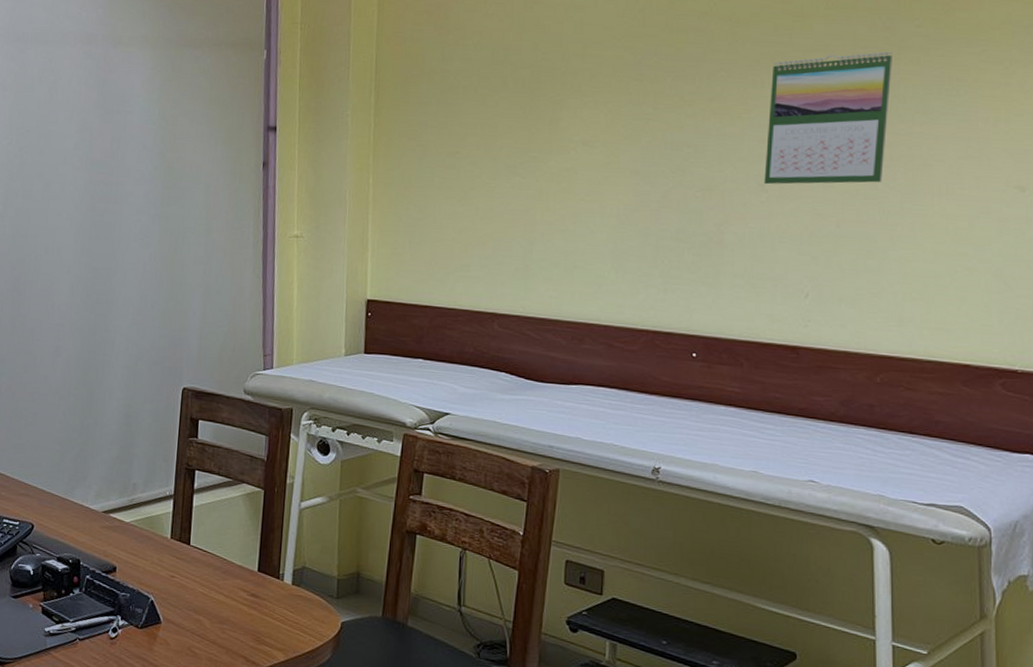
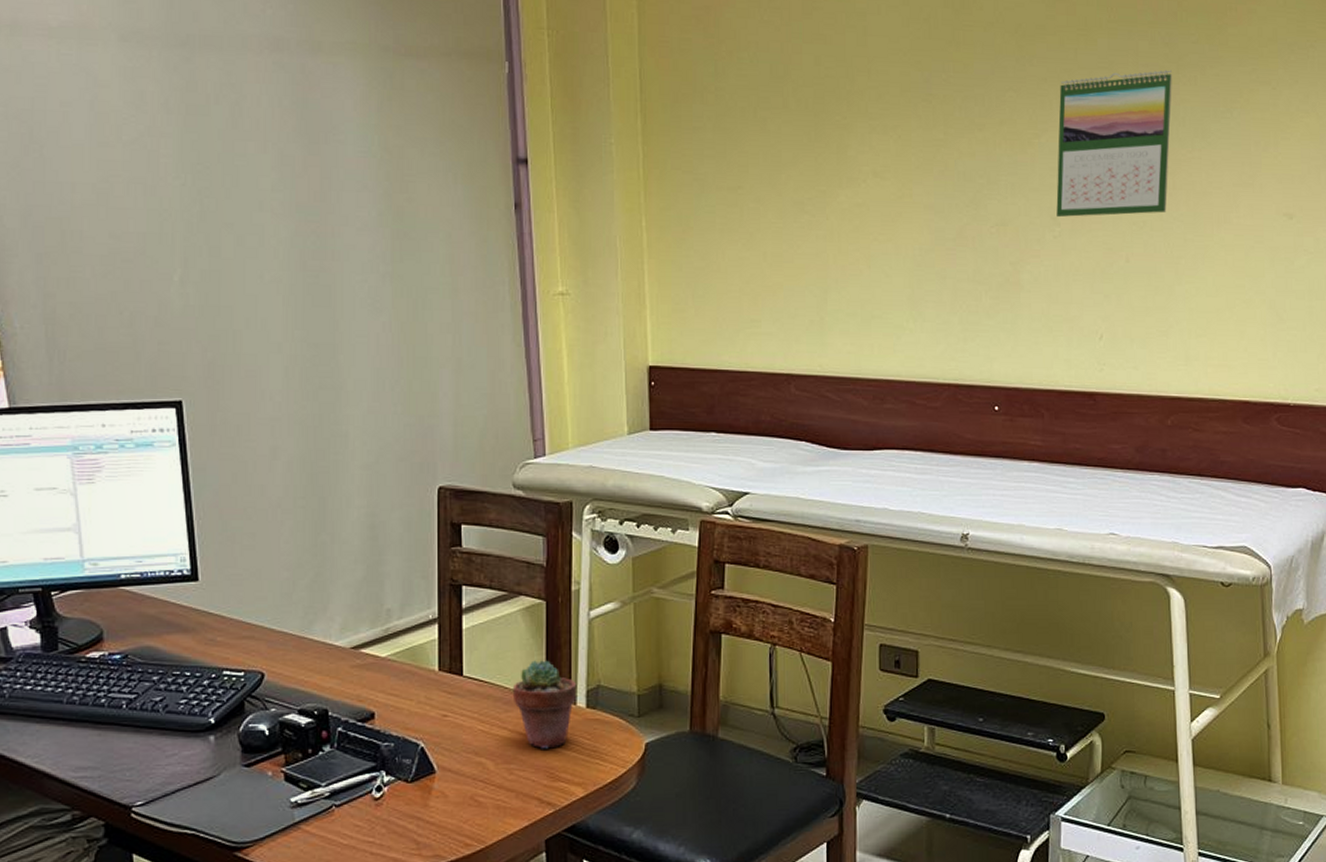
potted succulent: none [230,539,285,616] -> present [512,660,577,749]

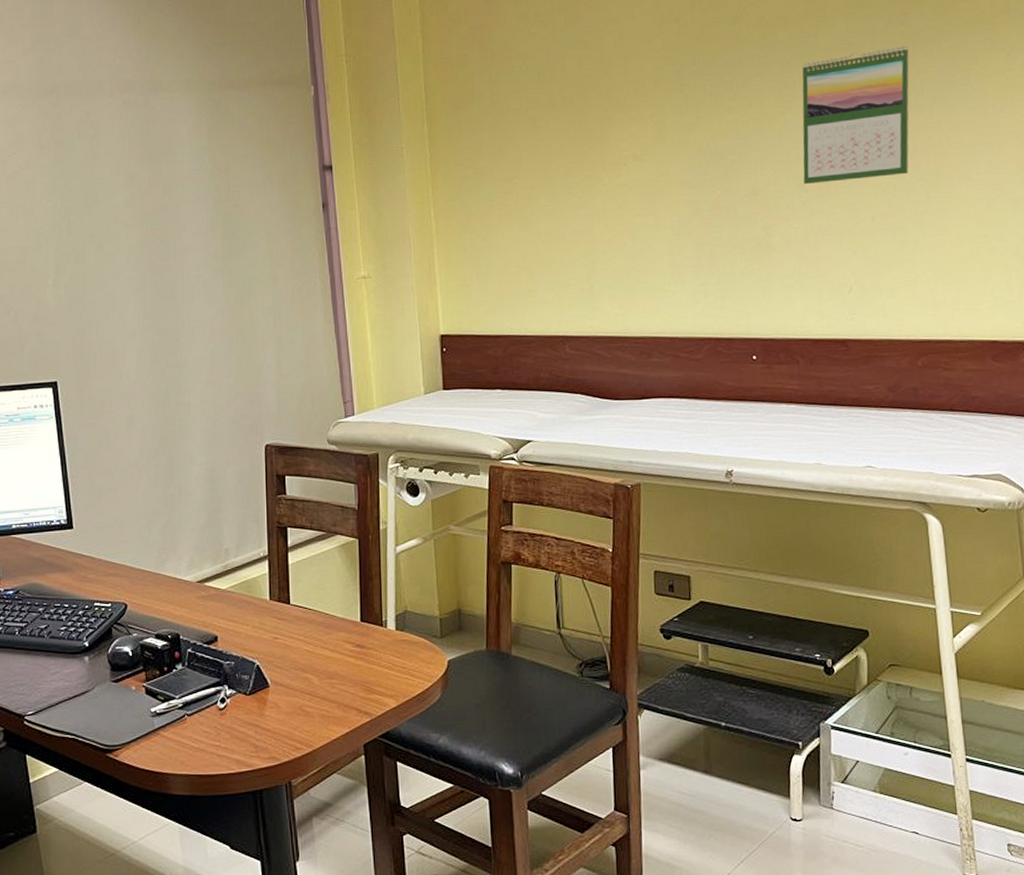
potted succulent: present [512,660,577,749] -> none [332,590,388,666]

